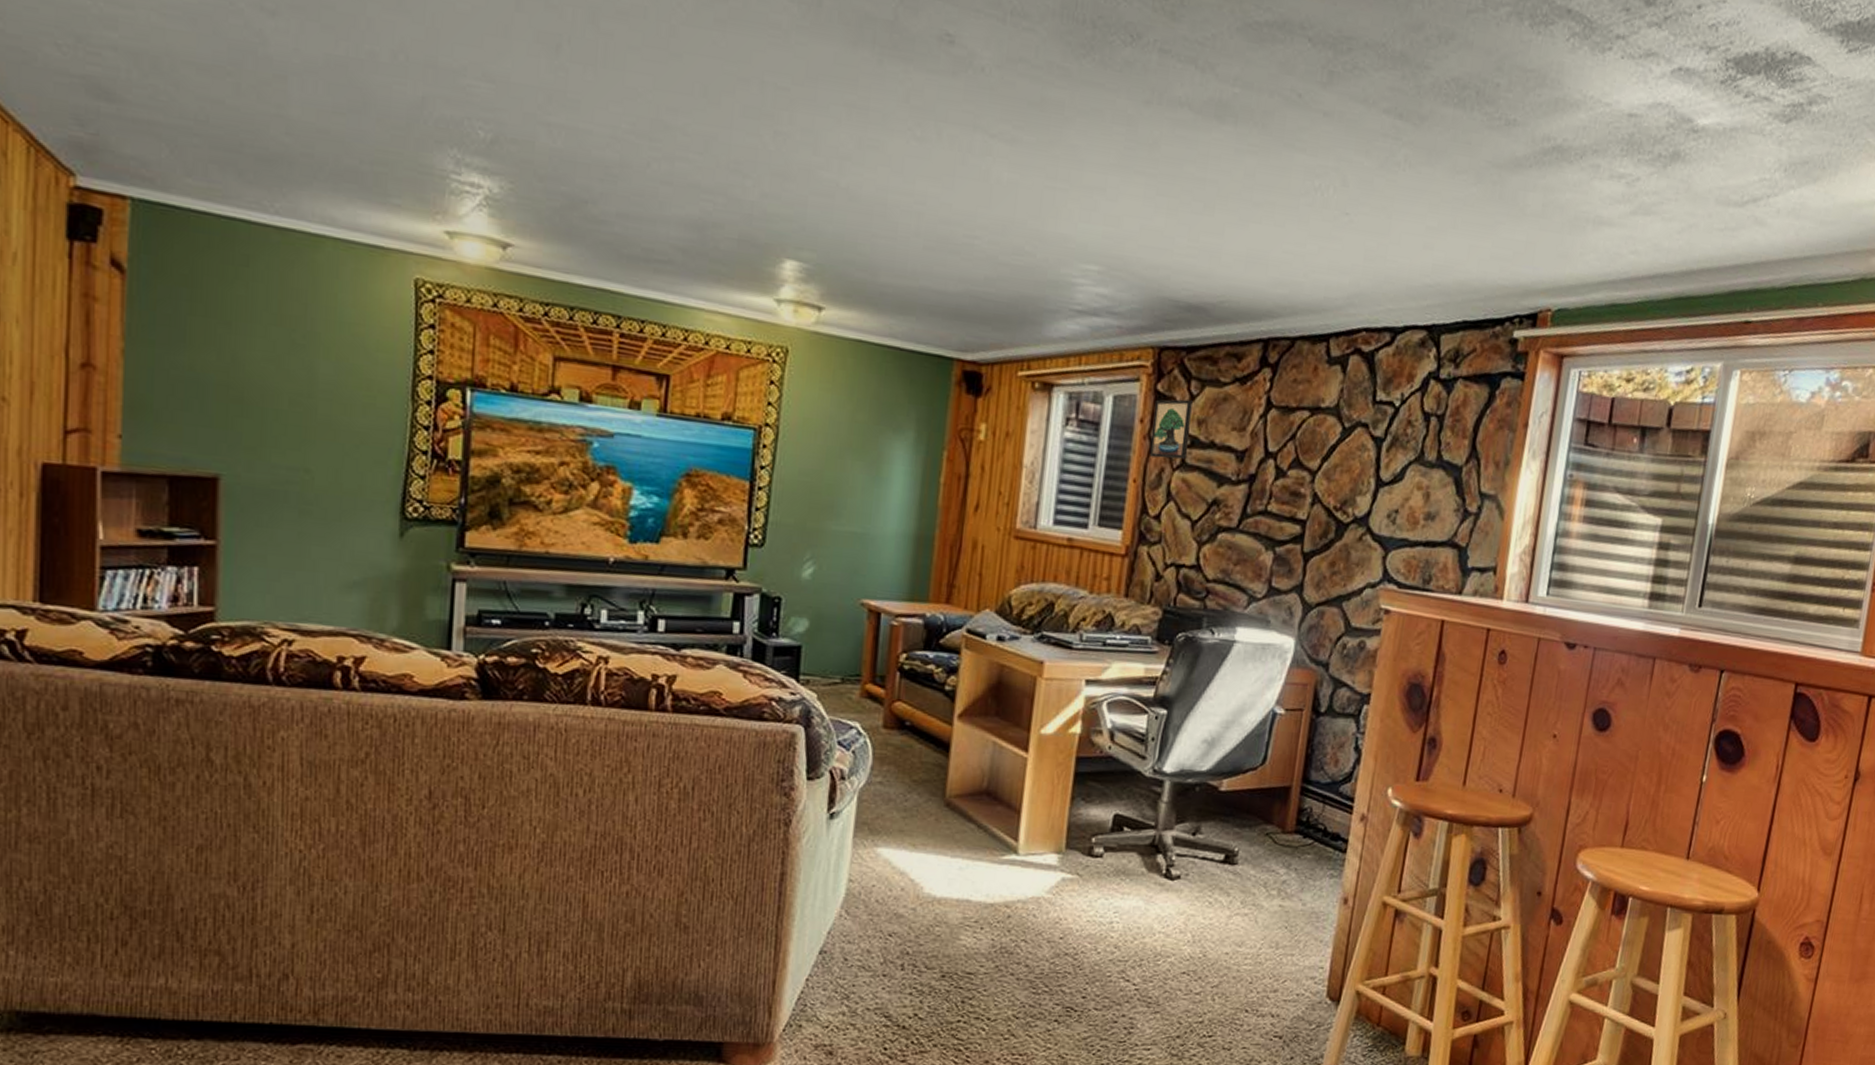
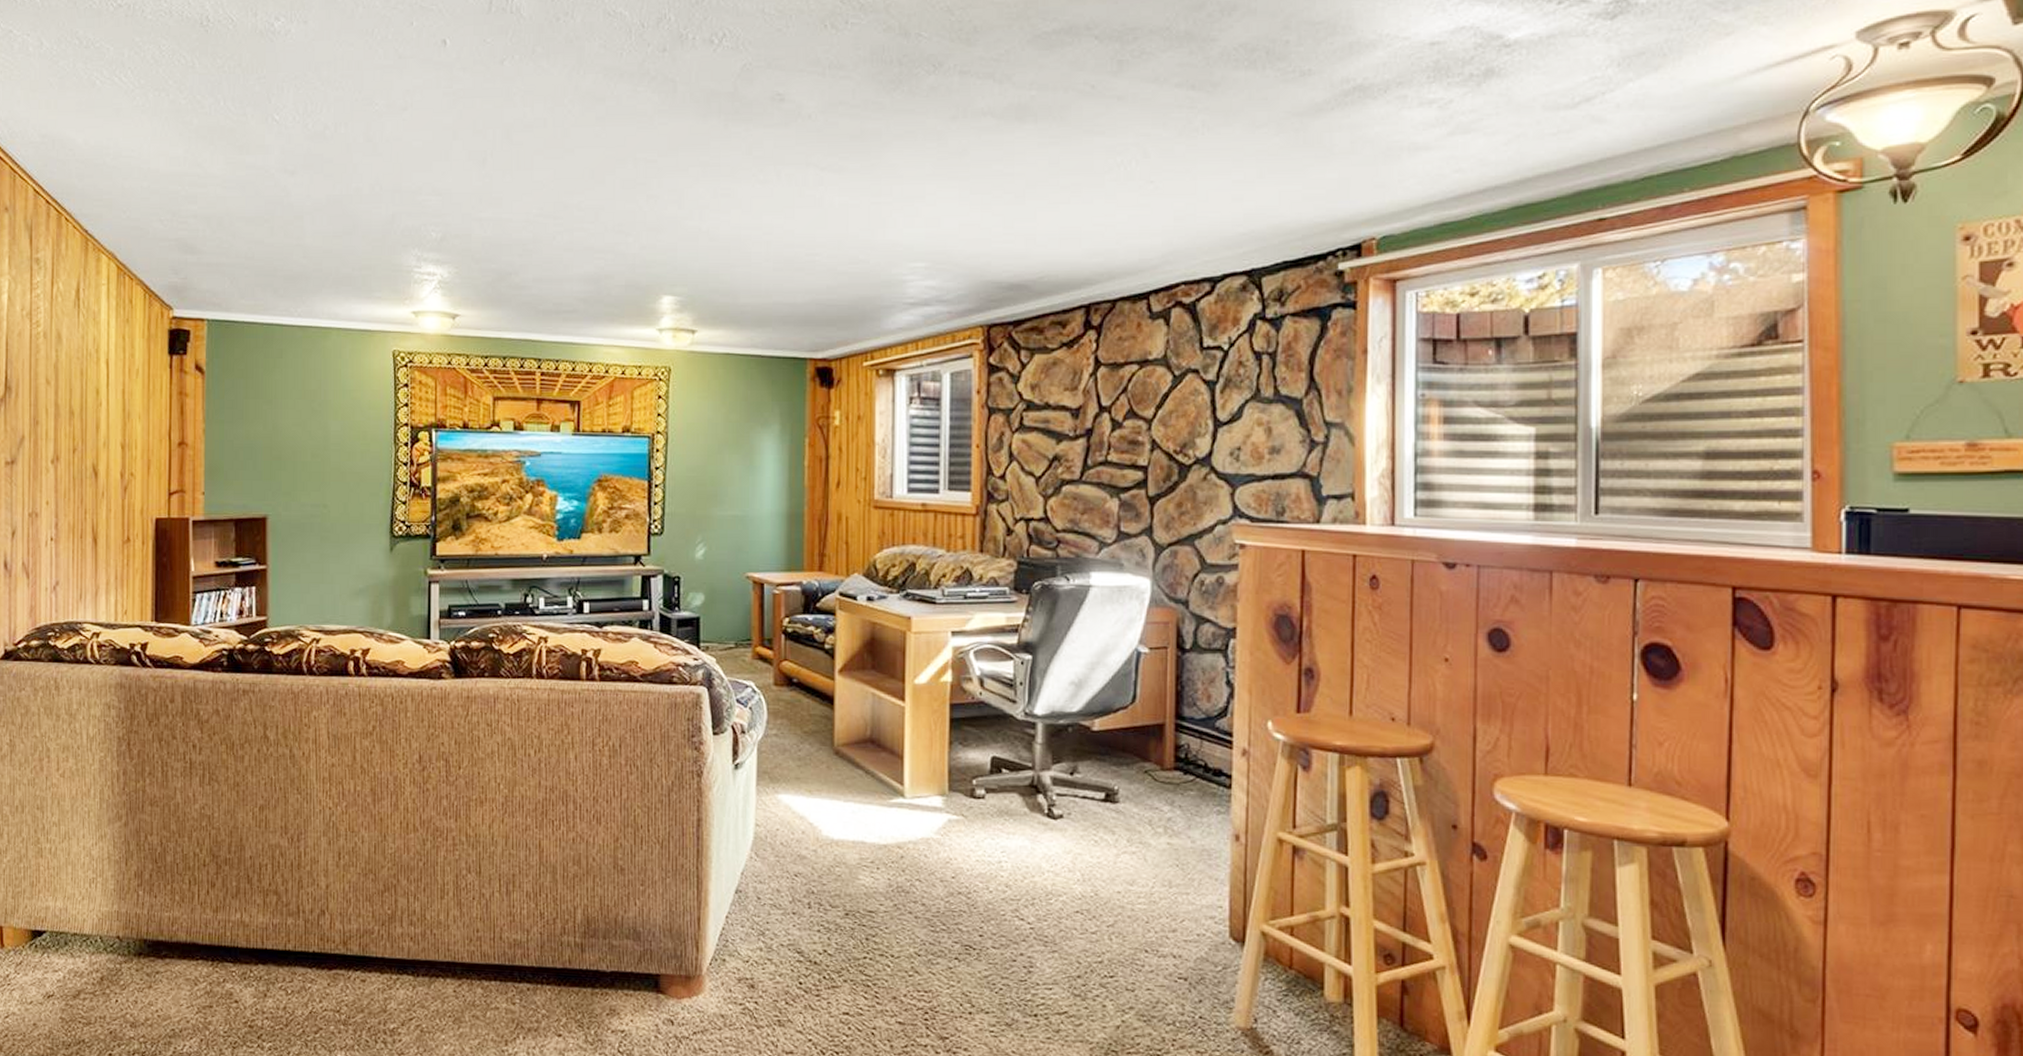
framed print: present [1149,399,1193,459] -> none [988,368,1024,423]

